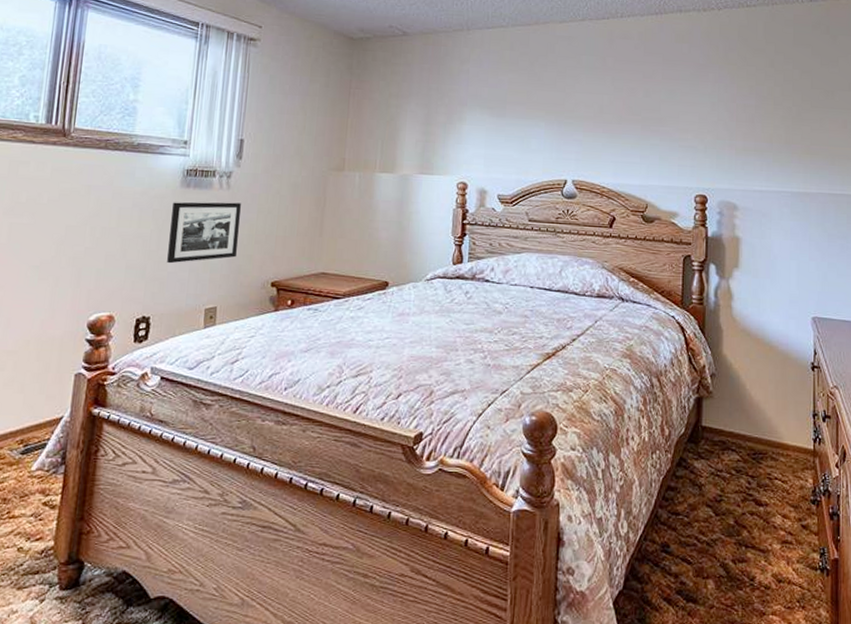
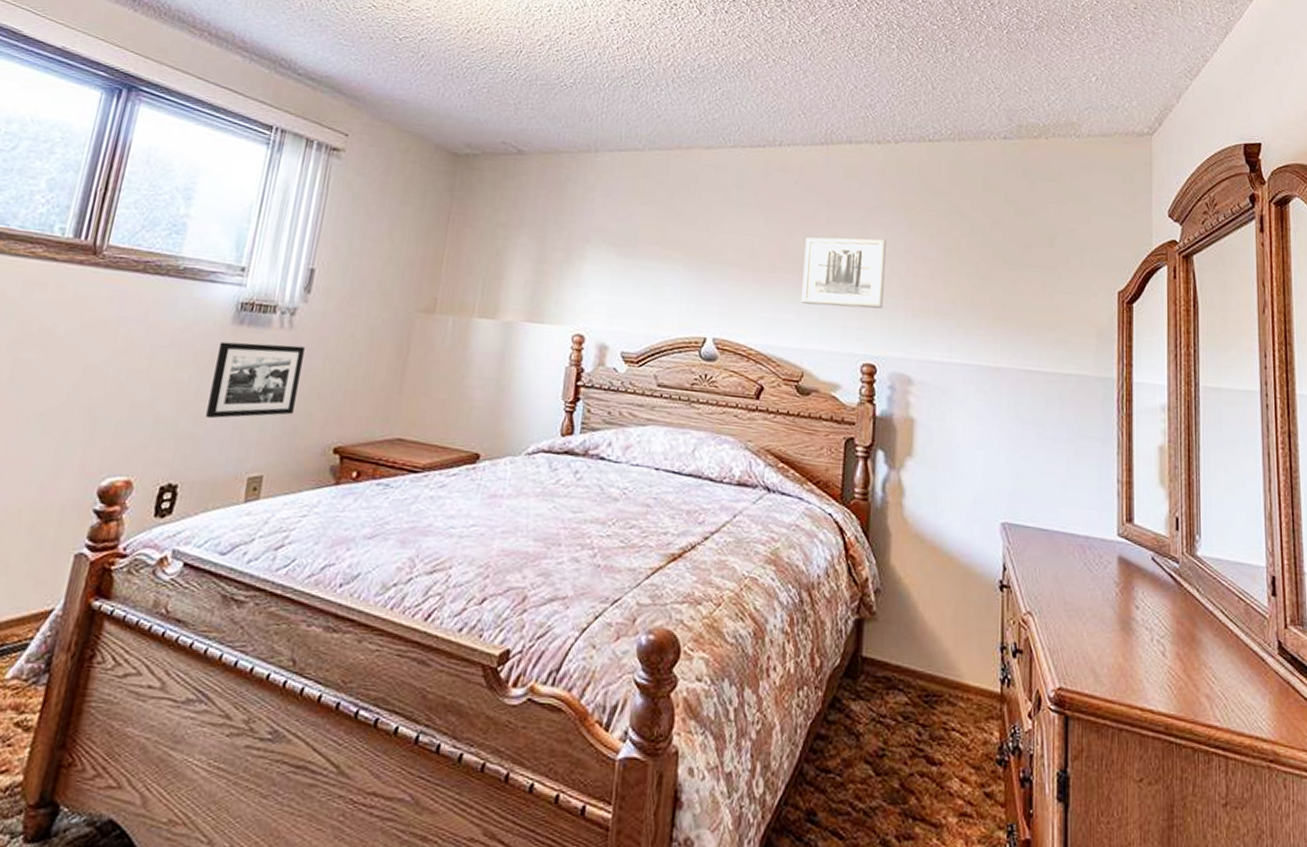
wall art: none [644,91,713,150] -> present [801,237,886,309]

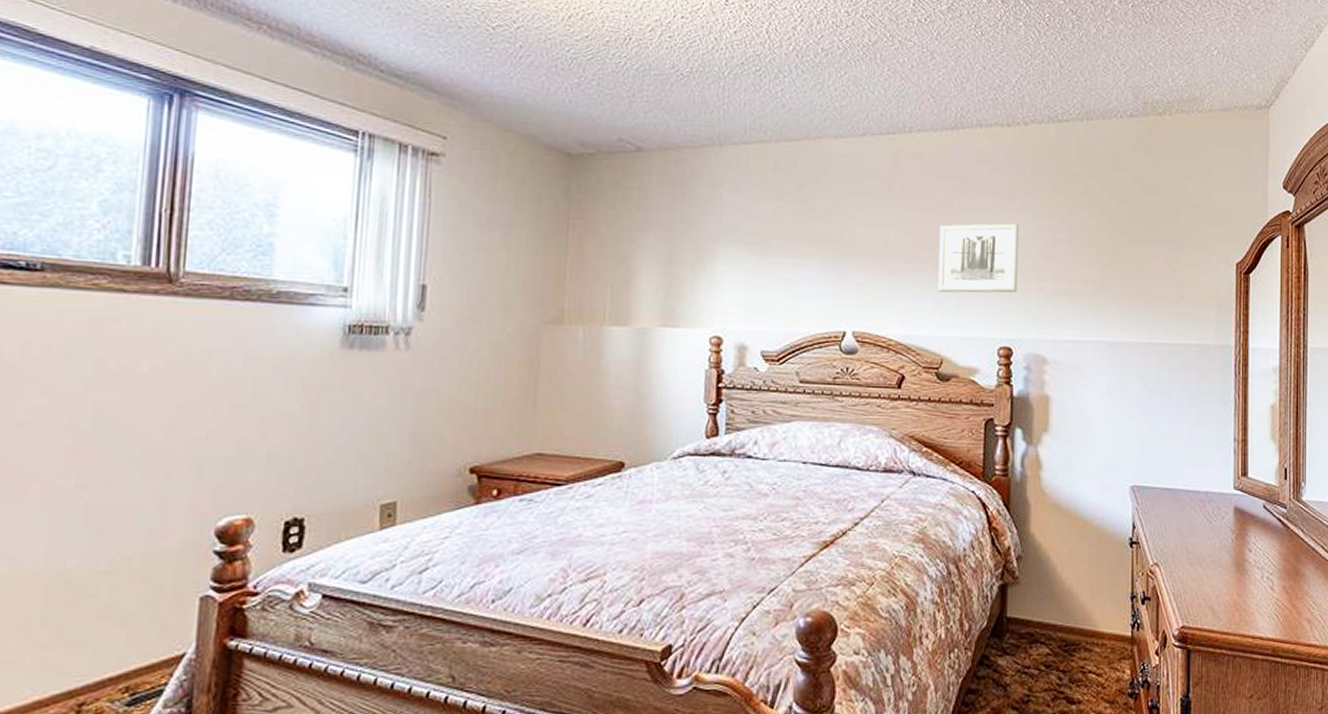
picture frame: present [206,342,305,419] -> none [325,366,425,449]

